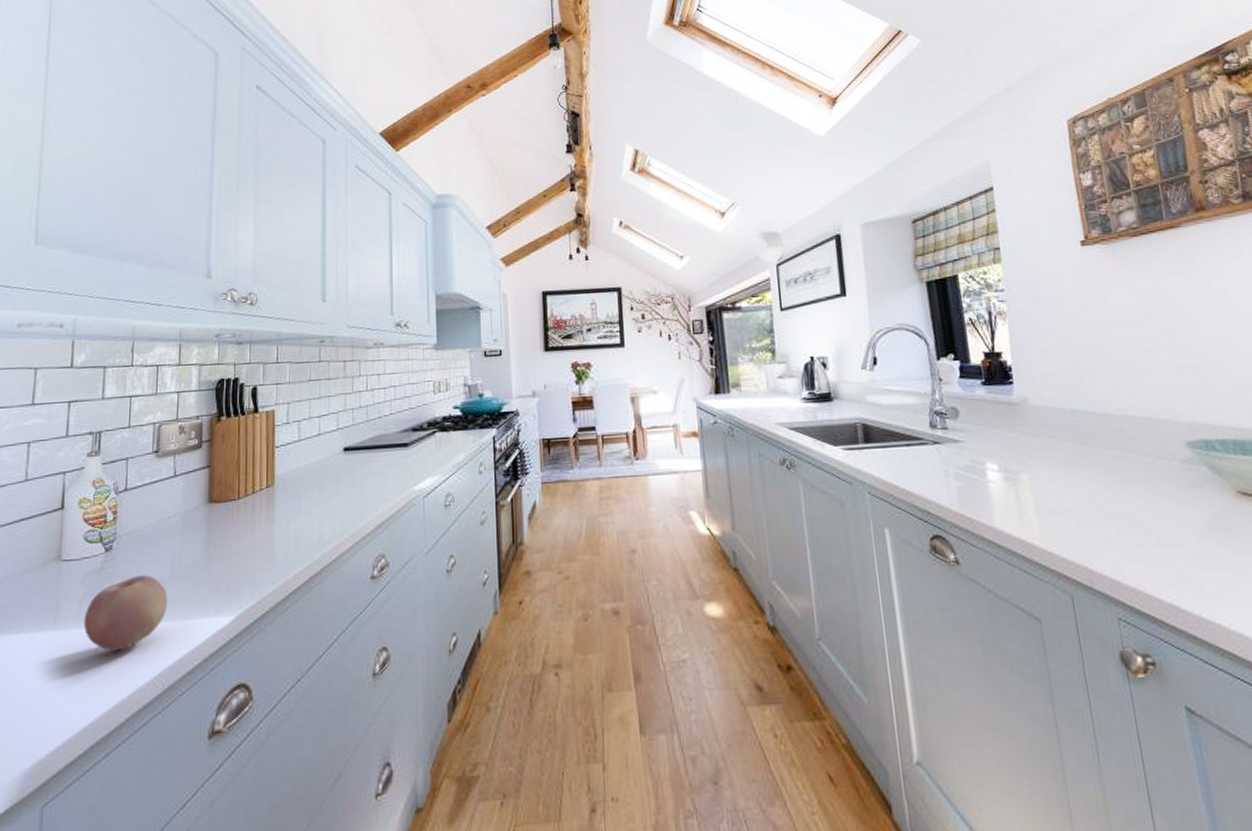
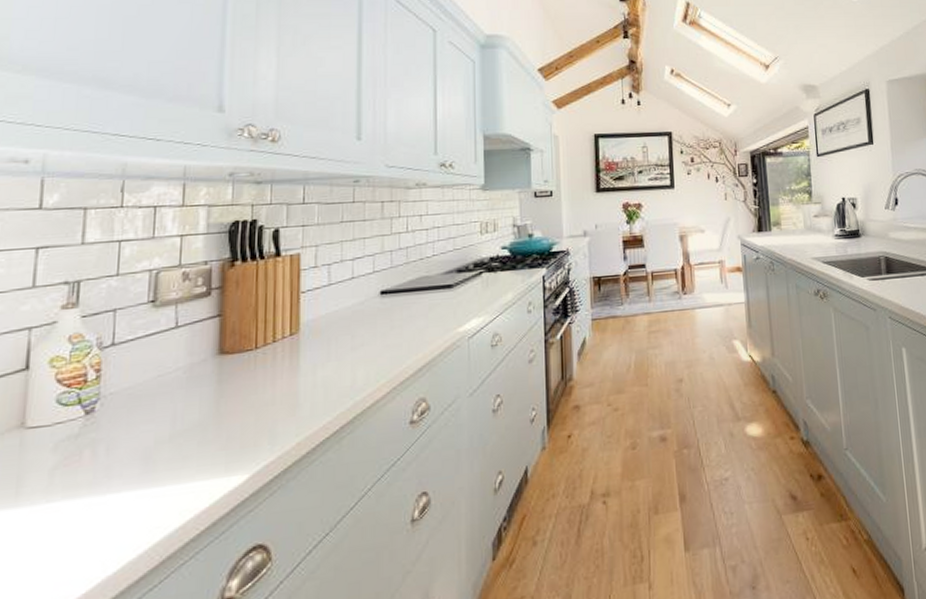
fruit: present [83,575,168,651] -> none [55,437,167,525]

